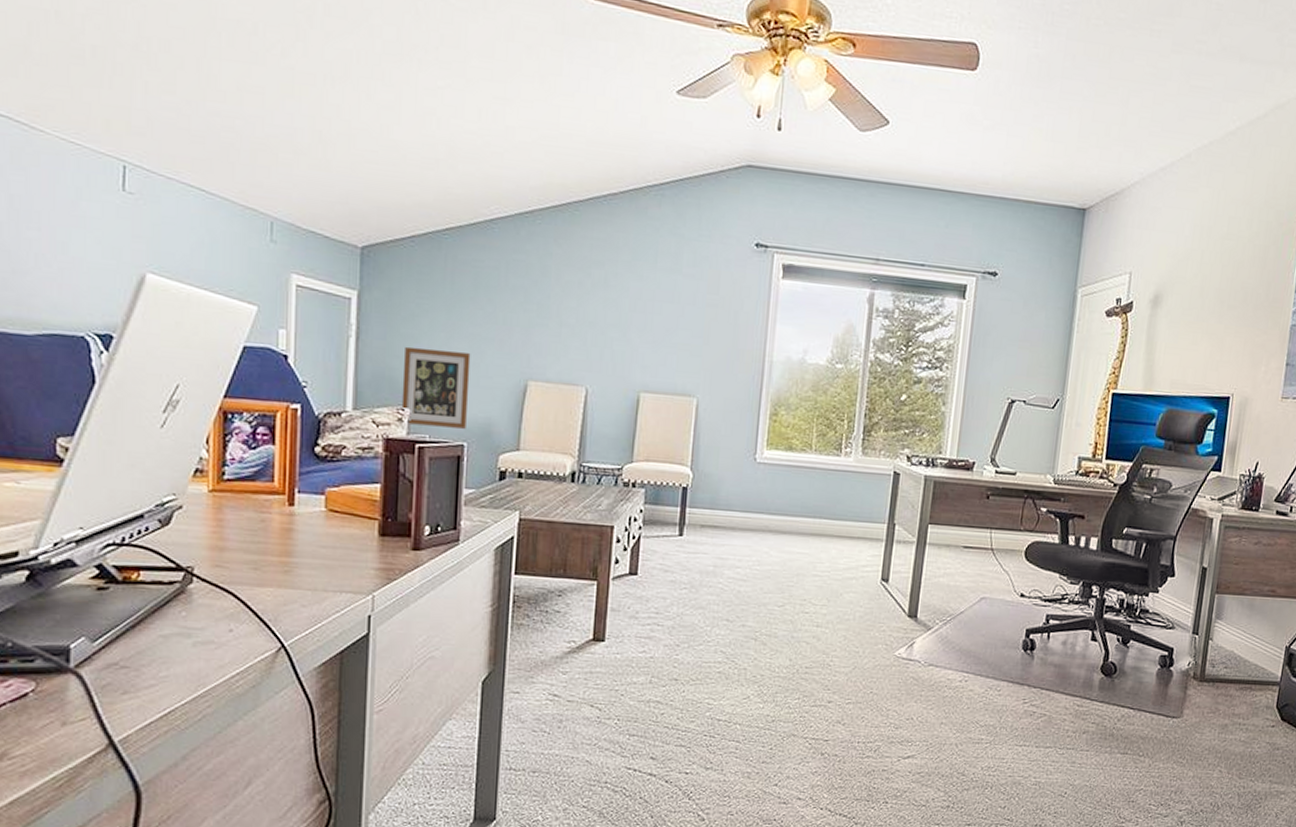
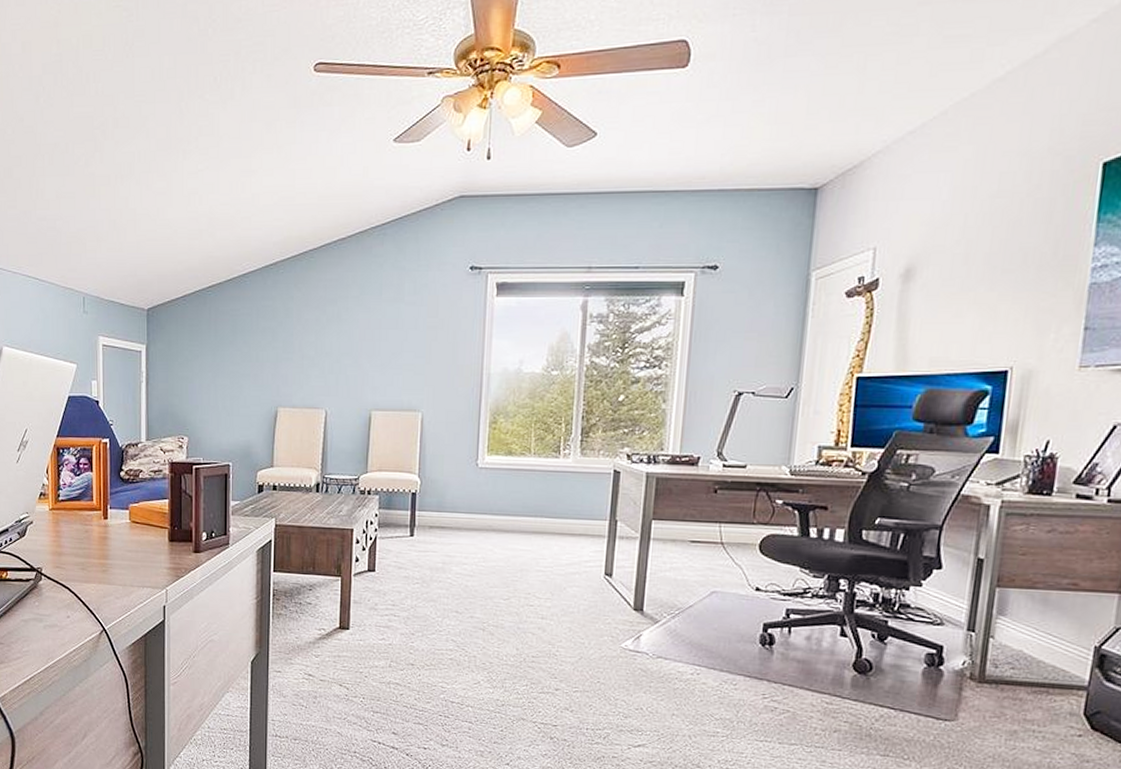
wall art: present [401,346,471,429] -> none [181,386,232,451]

